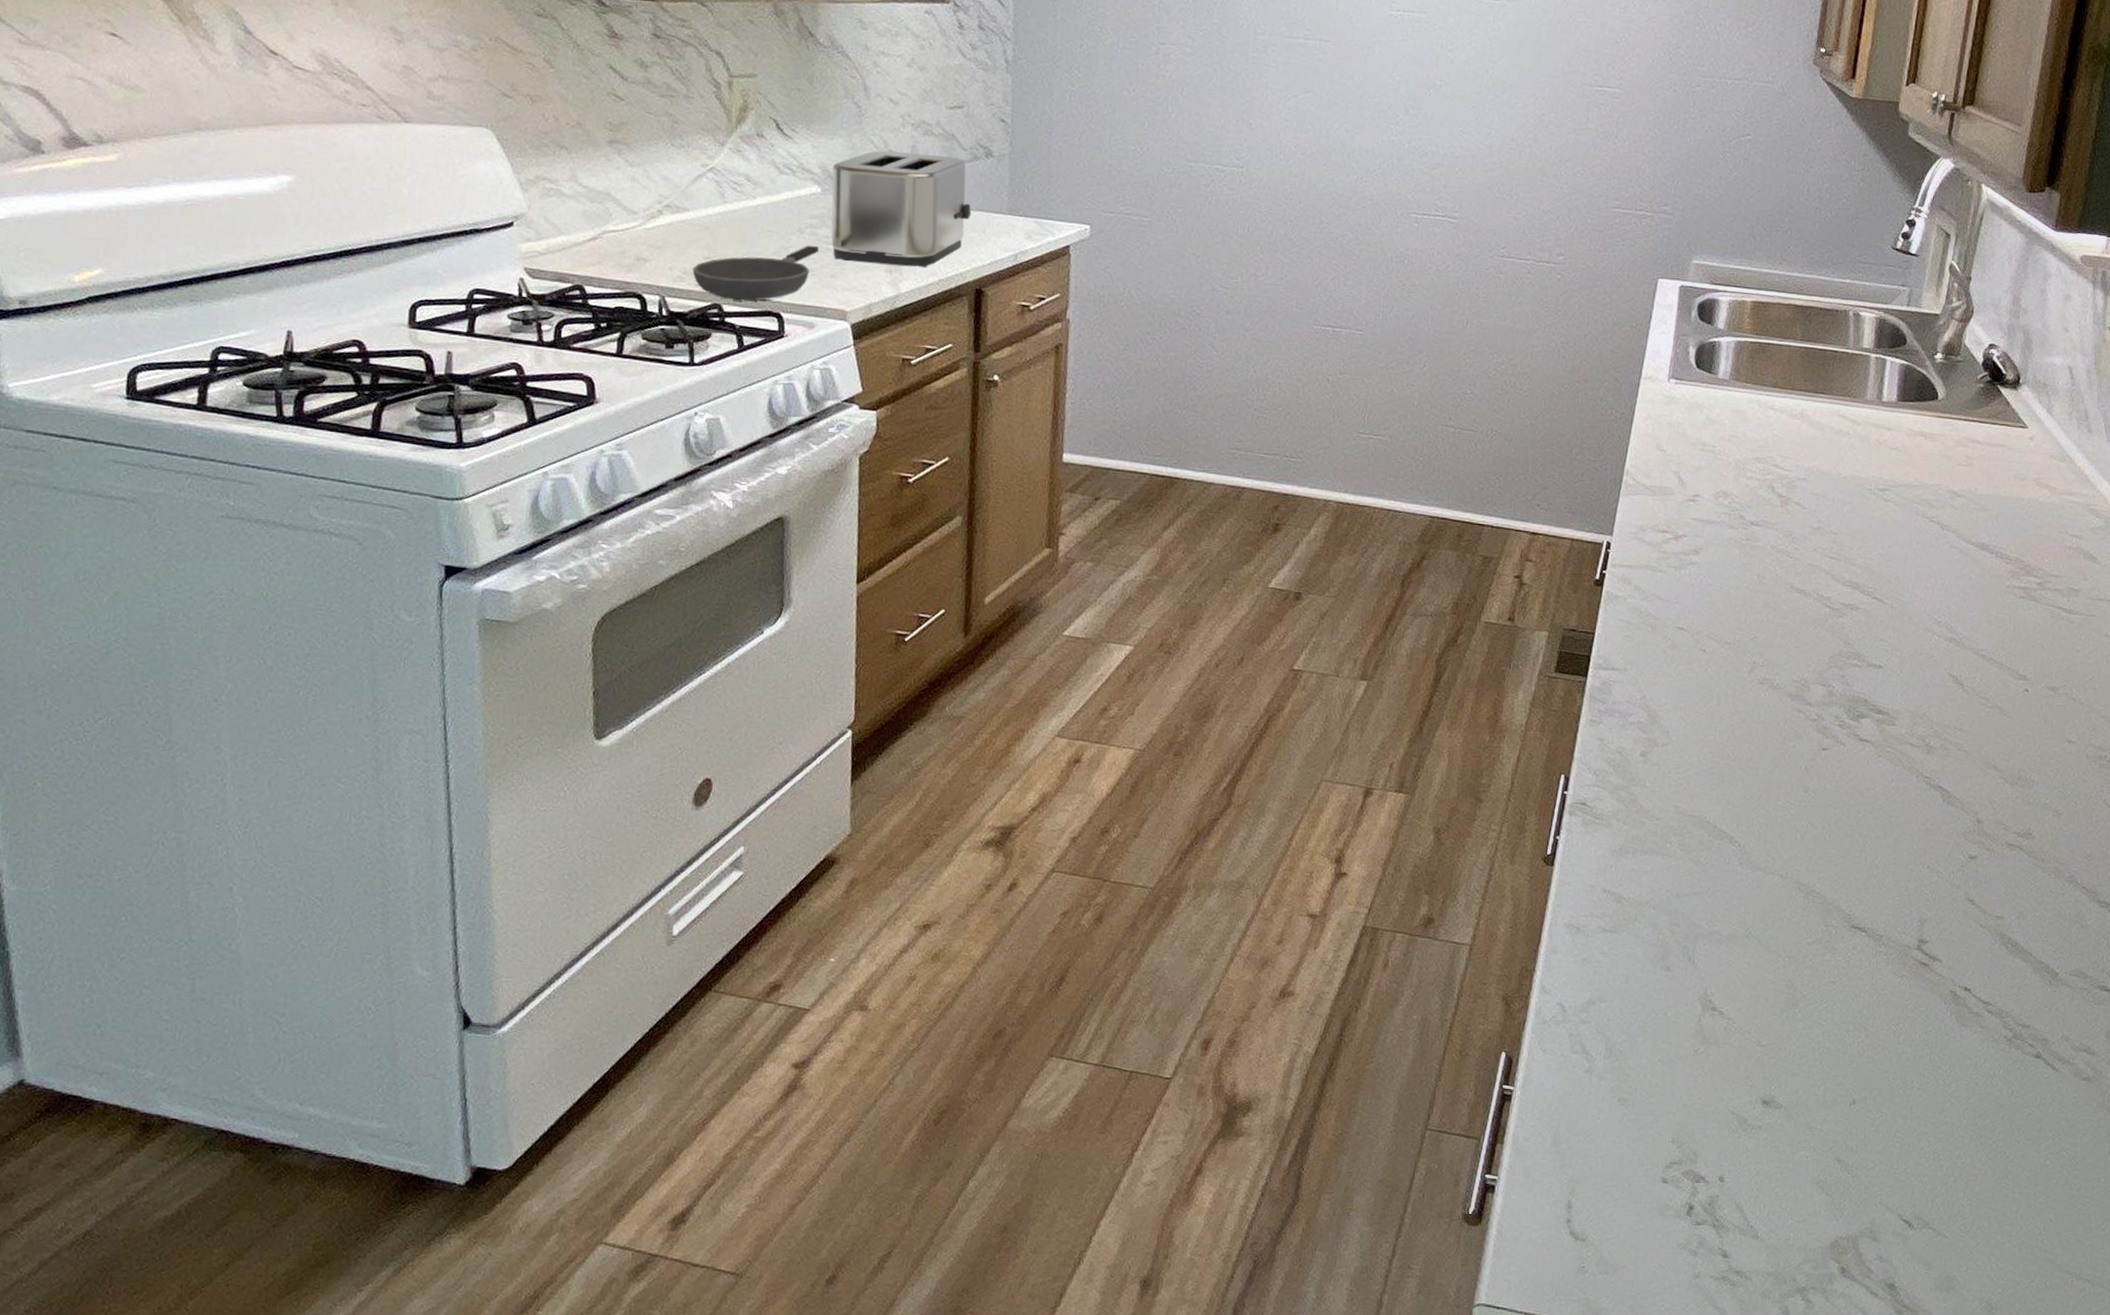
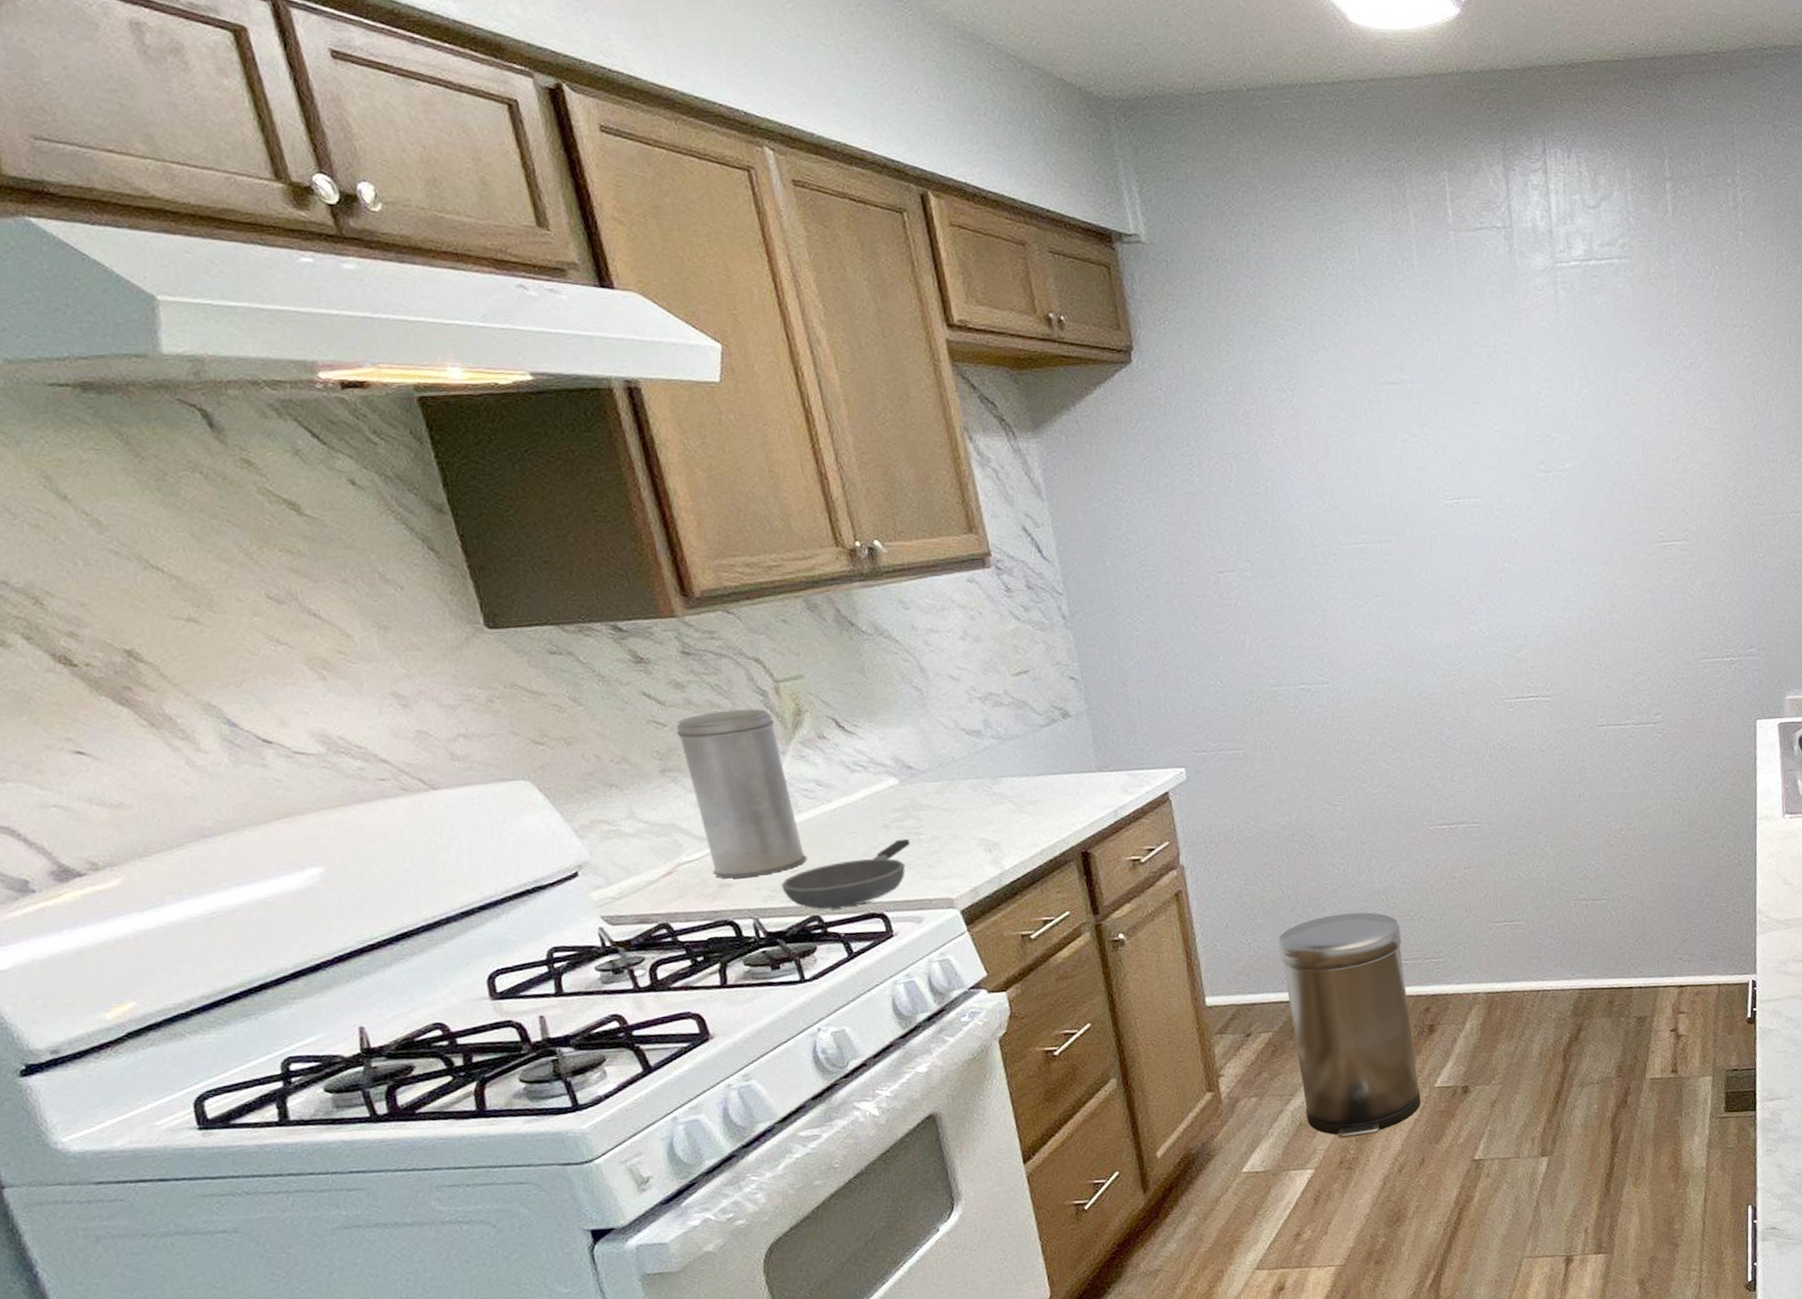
canister: none [631,95,722,257] -> present [676,709,807,879]
toaster: present [831,150,972,267] -> none [905,724,1061,849]
pedal bin: none [1137,395,1265,623] -> present [1278,912,1421,1139]

